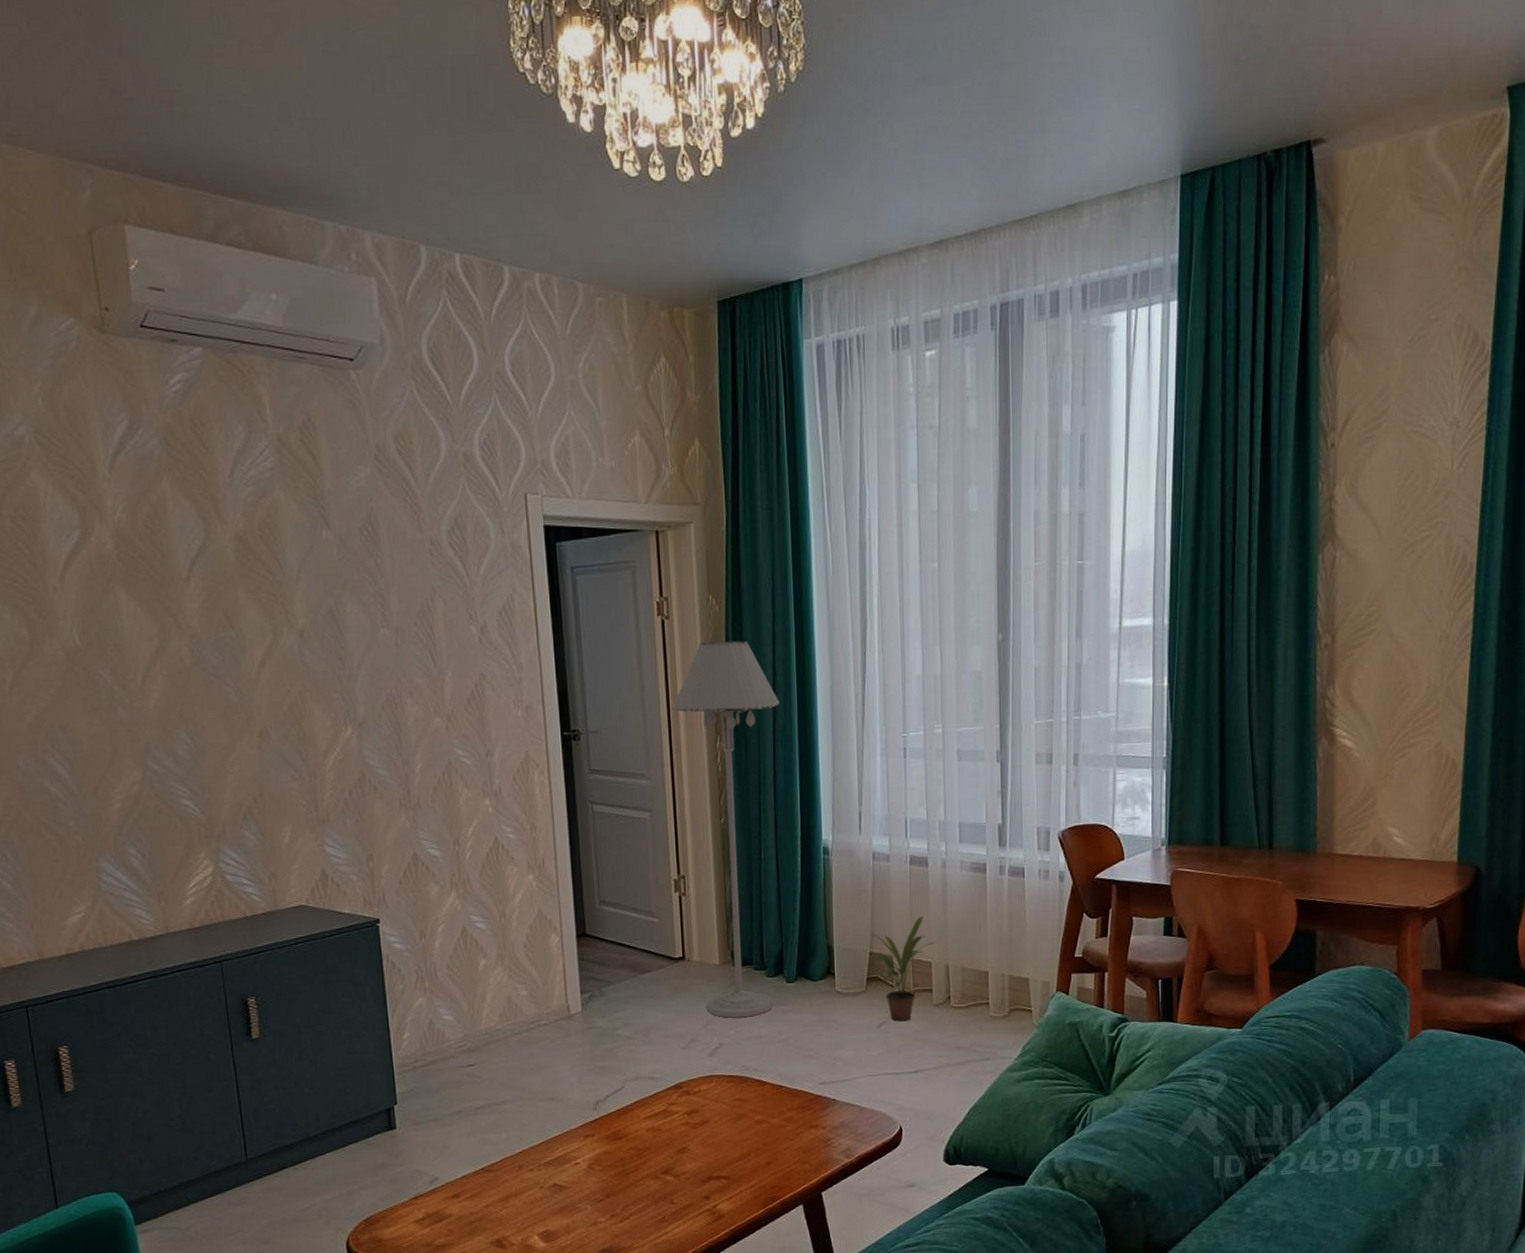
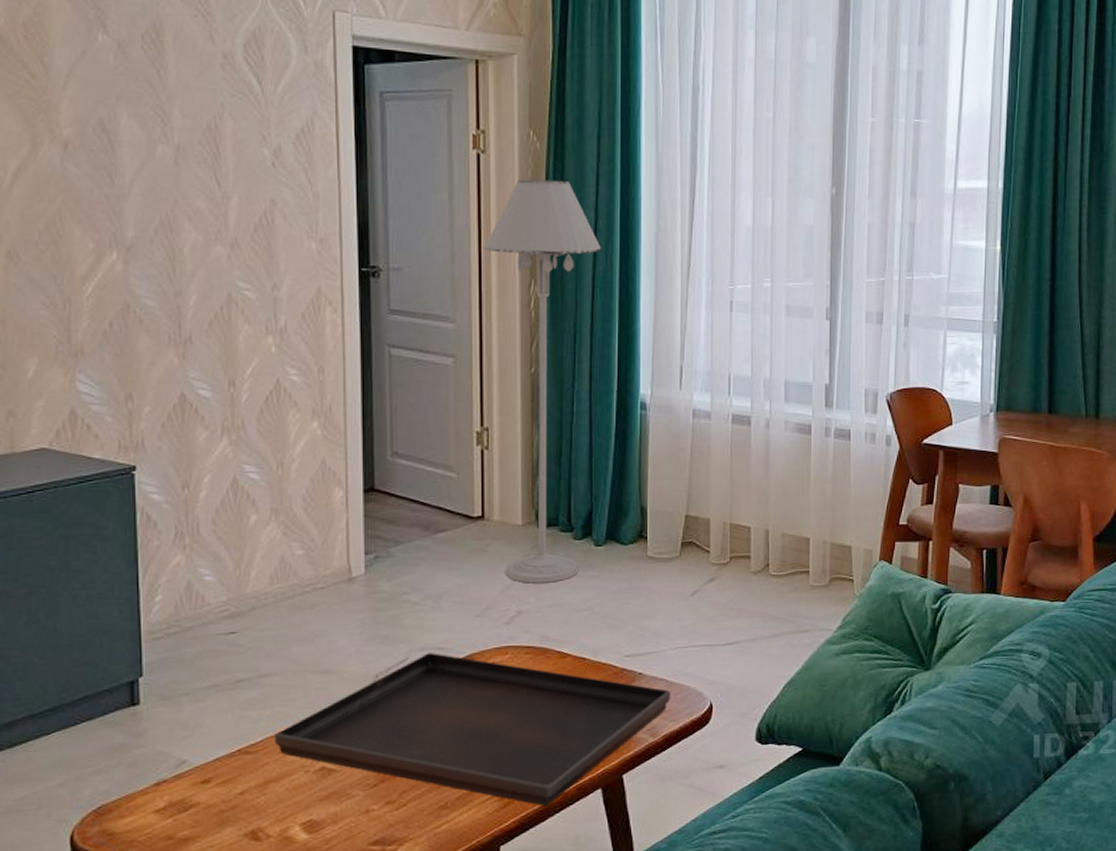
serving tray: none [511,1082,863,1220] -> present [274,653,671,806]
potted plant: present [870,915,936,1022] -> none [685,477,756,590]

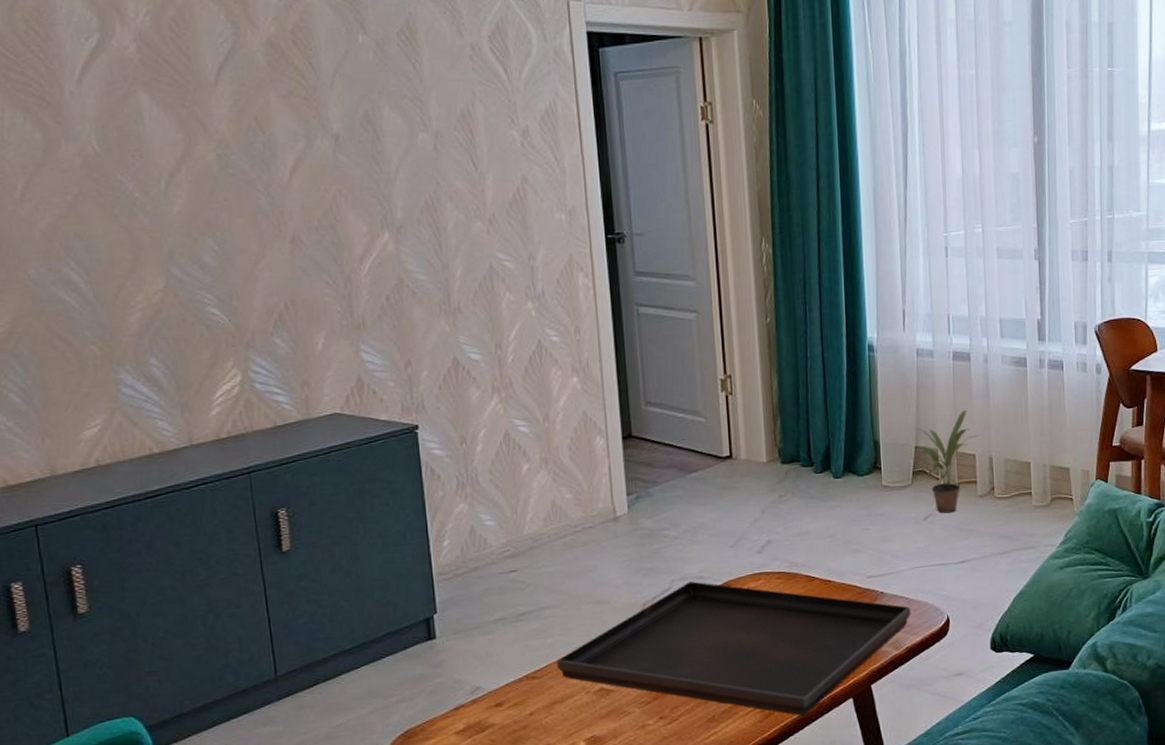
floor lamp: present [483,179,602,584] -> none [716,144,825,515]
potted plant: none [685,477,756,590] -> present [916,409,980,514]

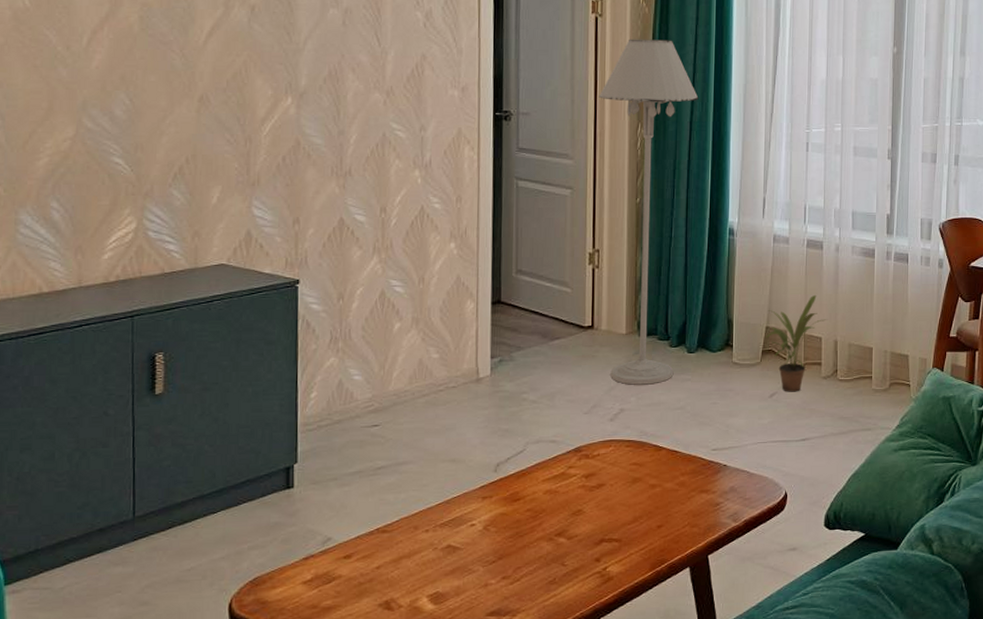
serving tray: present [556,581,911,716] -> none [407,445,752,583]
floor lamp: none [716,144,825,515] -> present [598,39,699,385]

